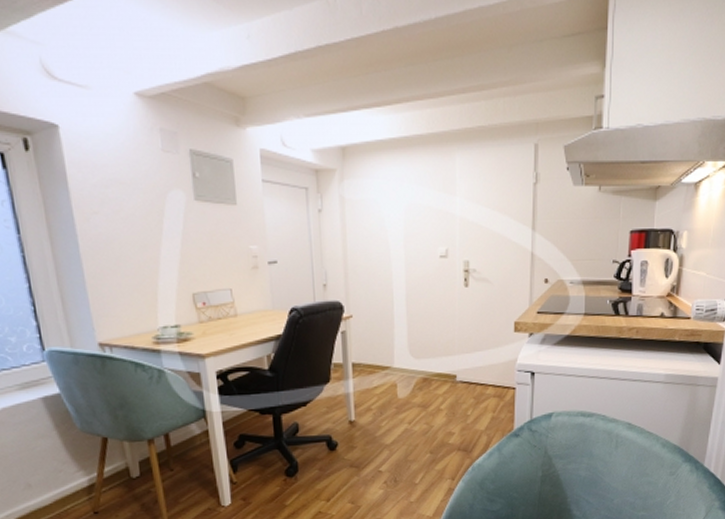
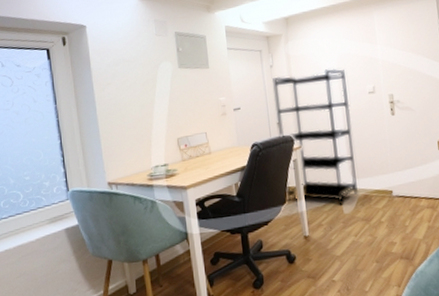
shelving unit: none [321,222,418,388] -> present [272,68,359,205]

